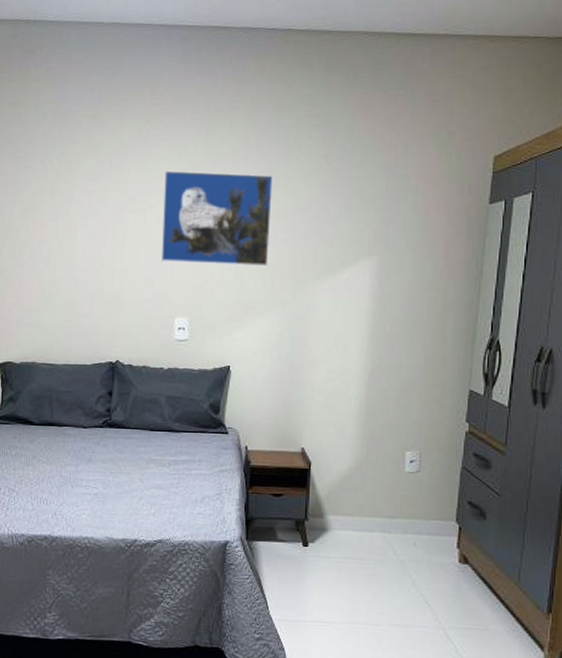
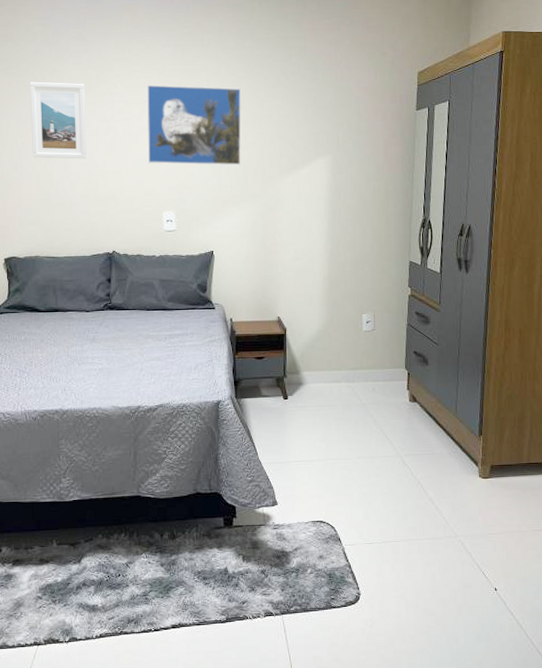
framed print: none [35,166,96,255] -> present [29,81,87,159]

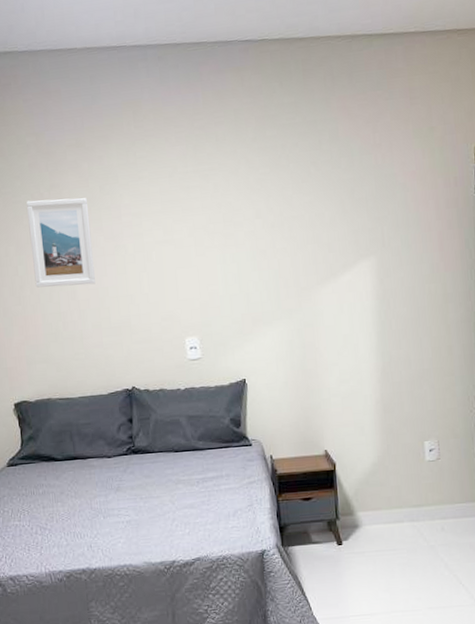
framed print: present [147,84,242,166] -> none [157,186,271,283]

